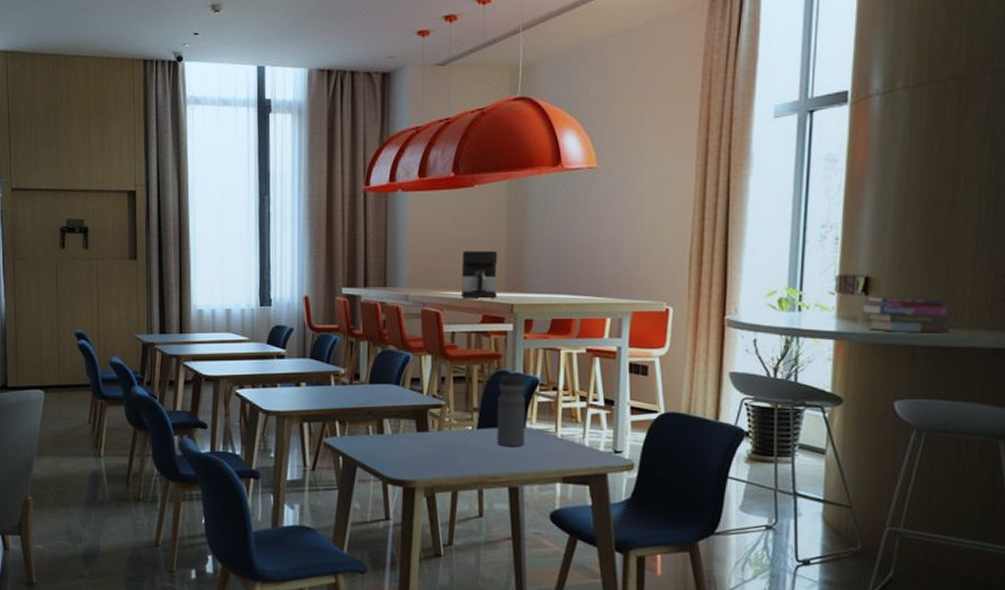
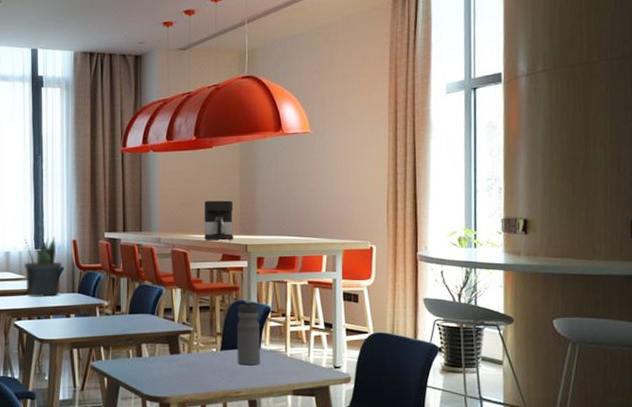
planter: none [247,291,291,363] -> present [24,236,62,298]
books: present [862,297,950,333] -> none [523,235,591,264]

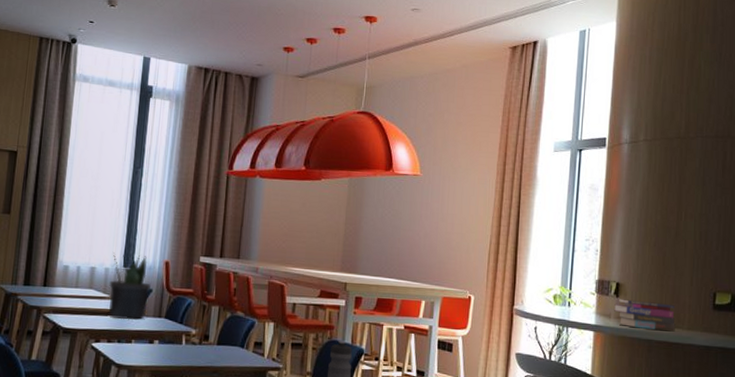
coffee maker: present [204,200,234,241] -> none [304,234,337,277]
books: none [523,235,591,264] -> present [614,299,675,332]

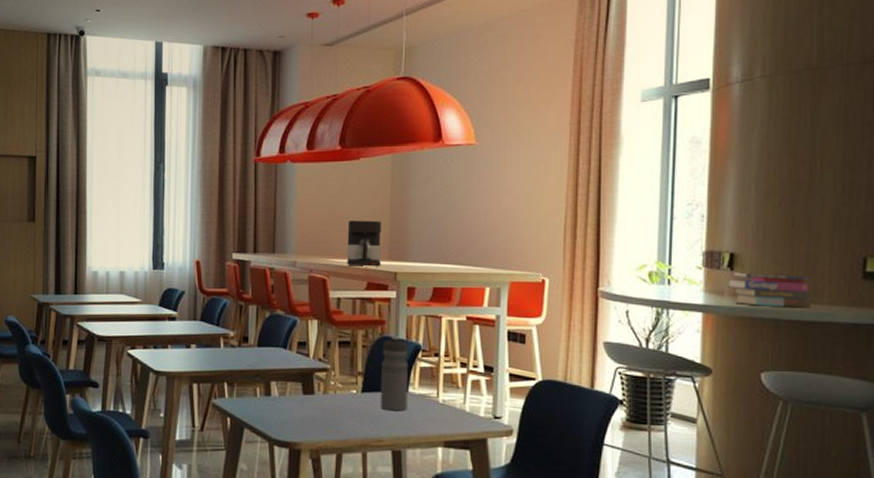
planter: present [109,253,151,320] -> none [140,255,183,325]
coffee maker: none [304,234,337,277] -> present [347,220,382,267]

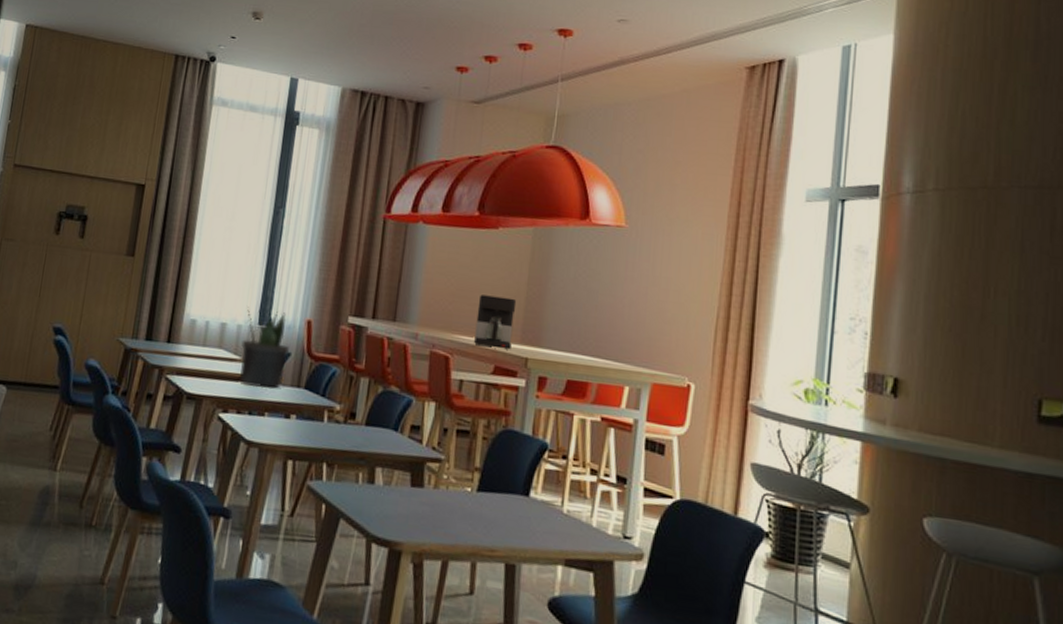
planter: none [140,255,183,325] -> present [240,307,289,389]
water bottle: present [380,336,409,411] -> none [496,430,533,519]
books: present [728,272,811,308] -> none [891,400,981,450]

